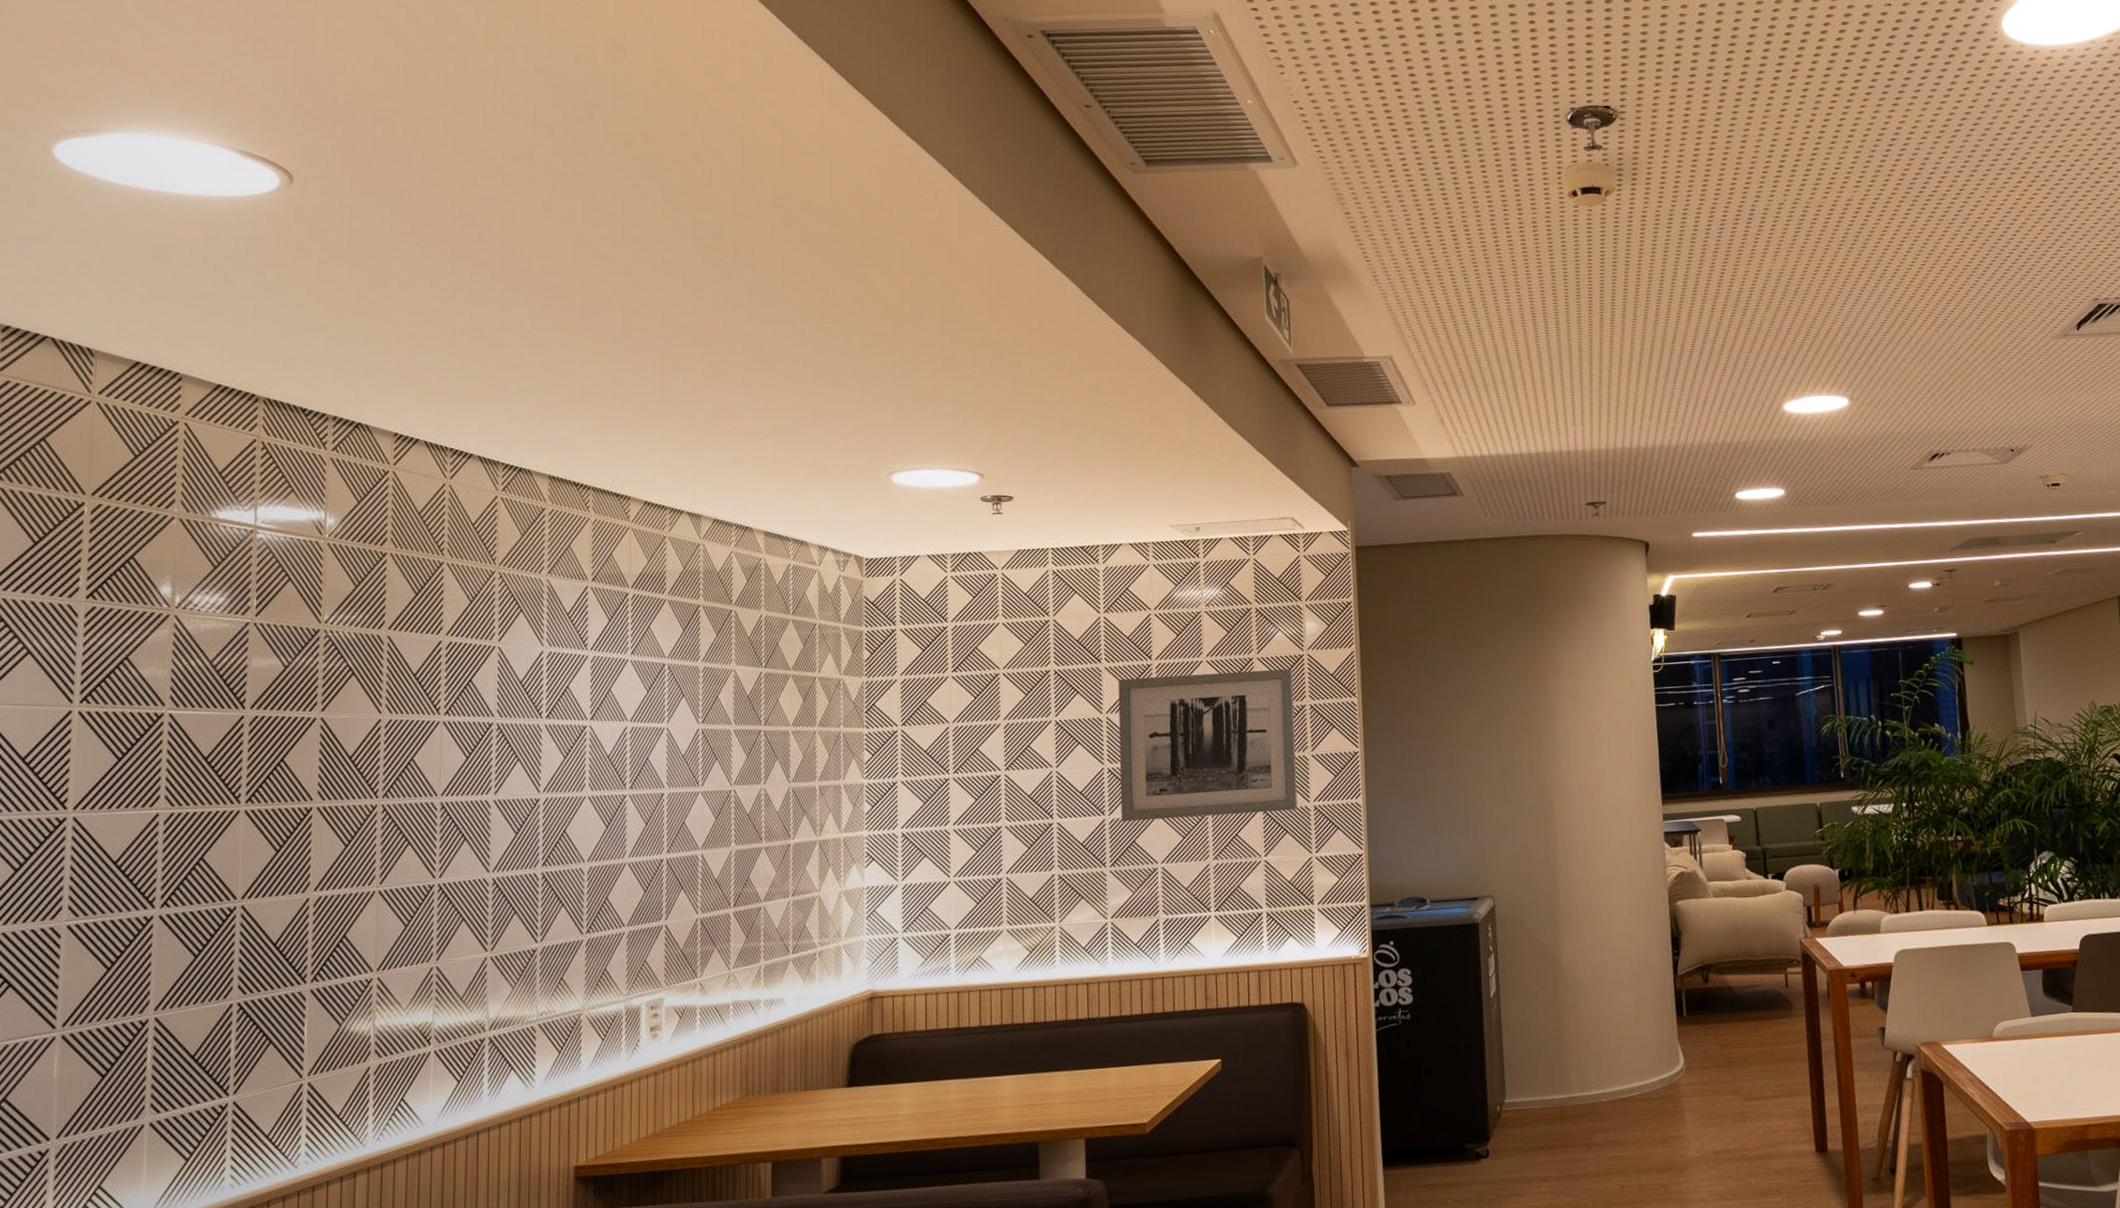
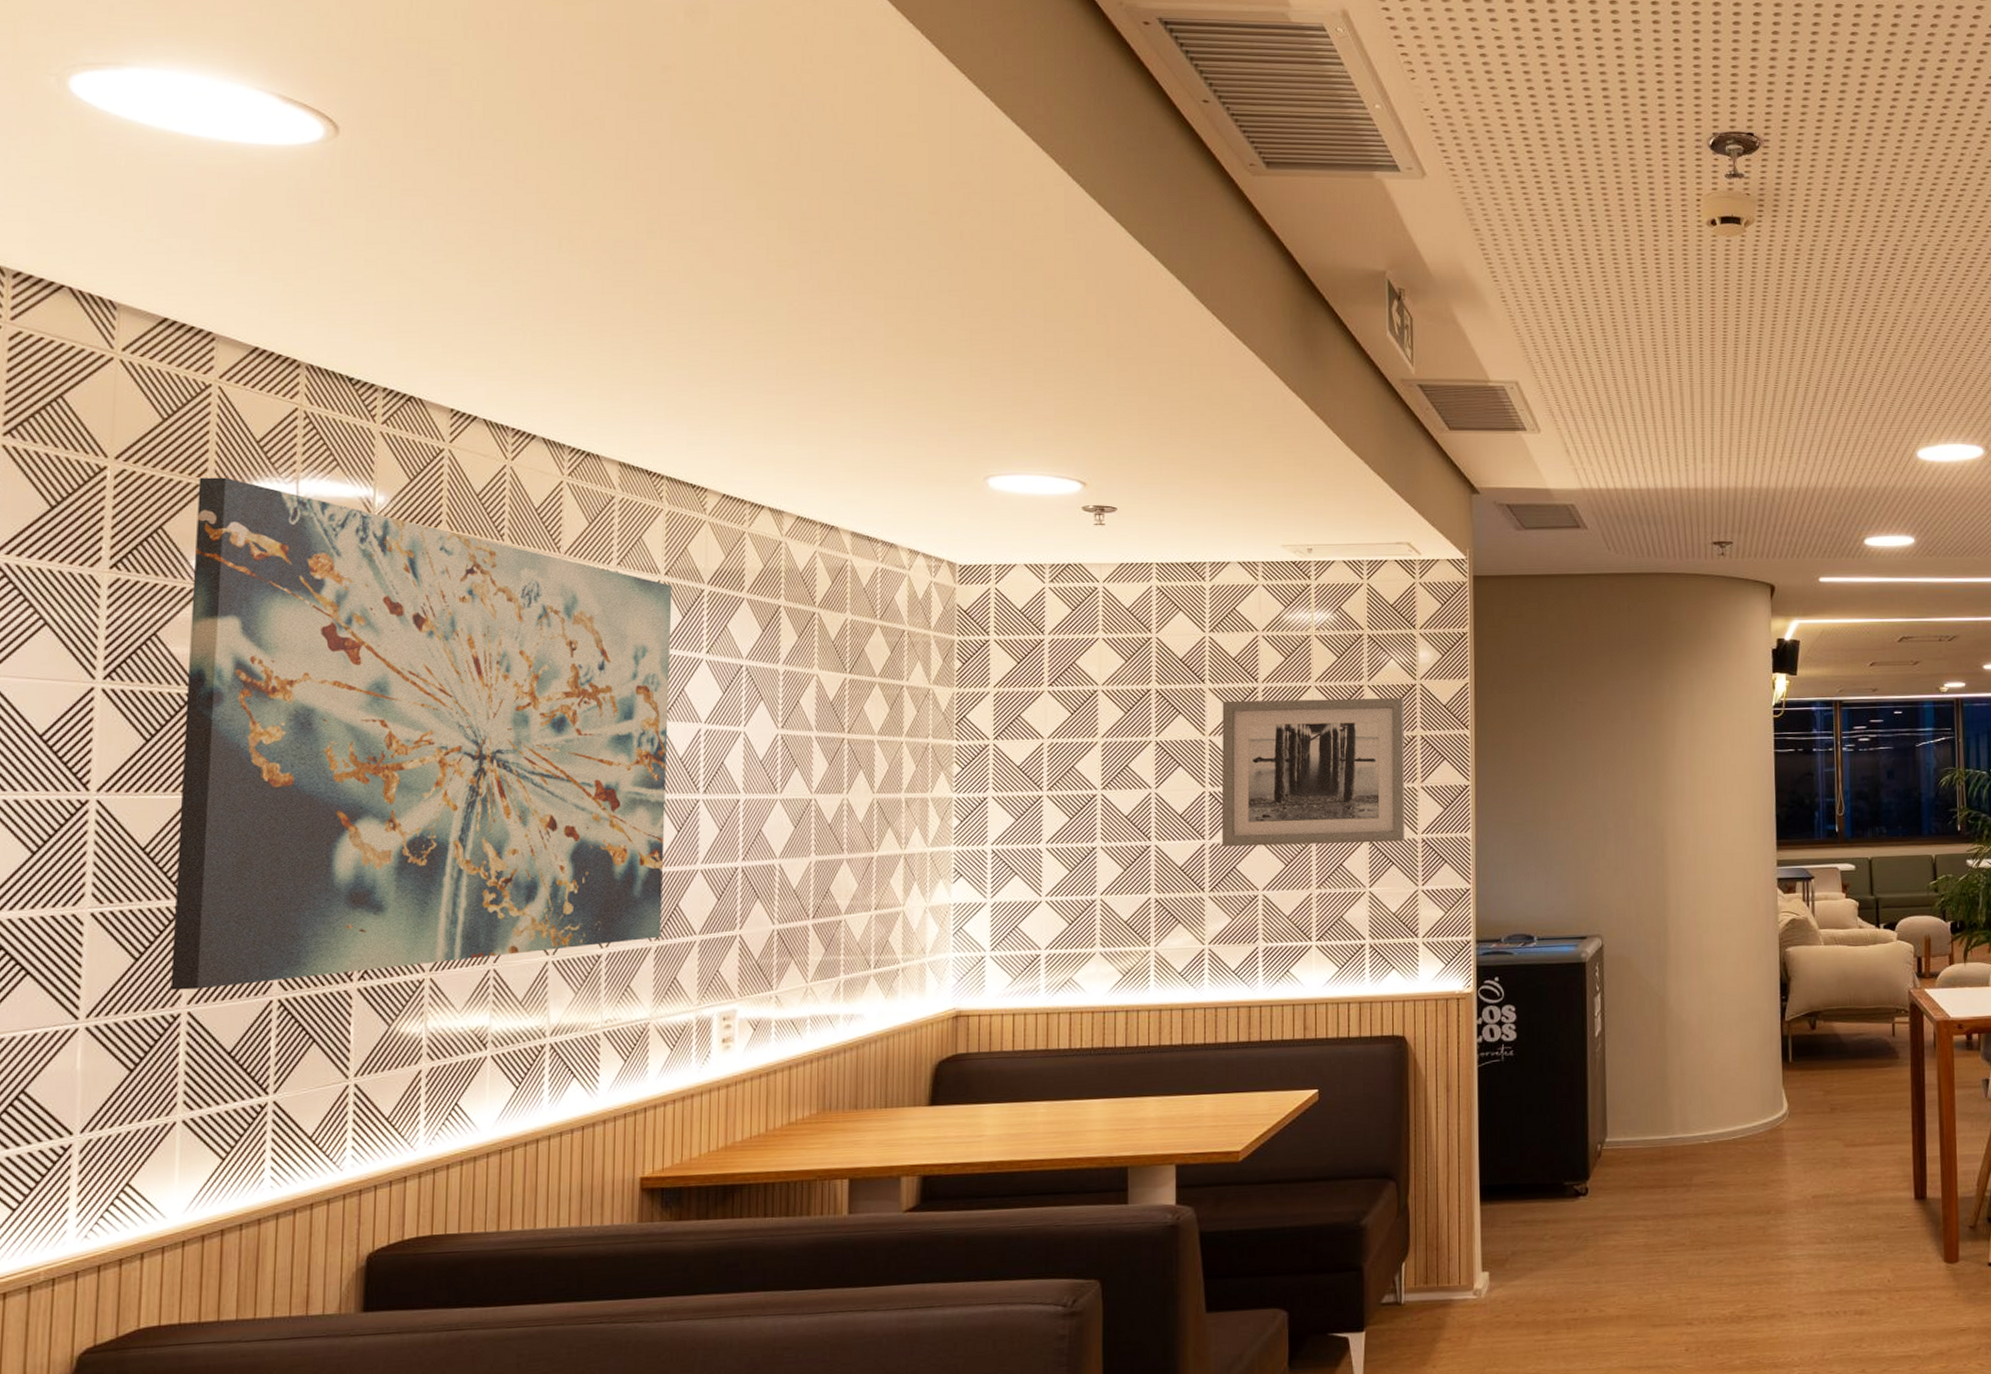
wall art: none [139,507,599,998] -> present [170,477,672,990]

